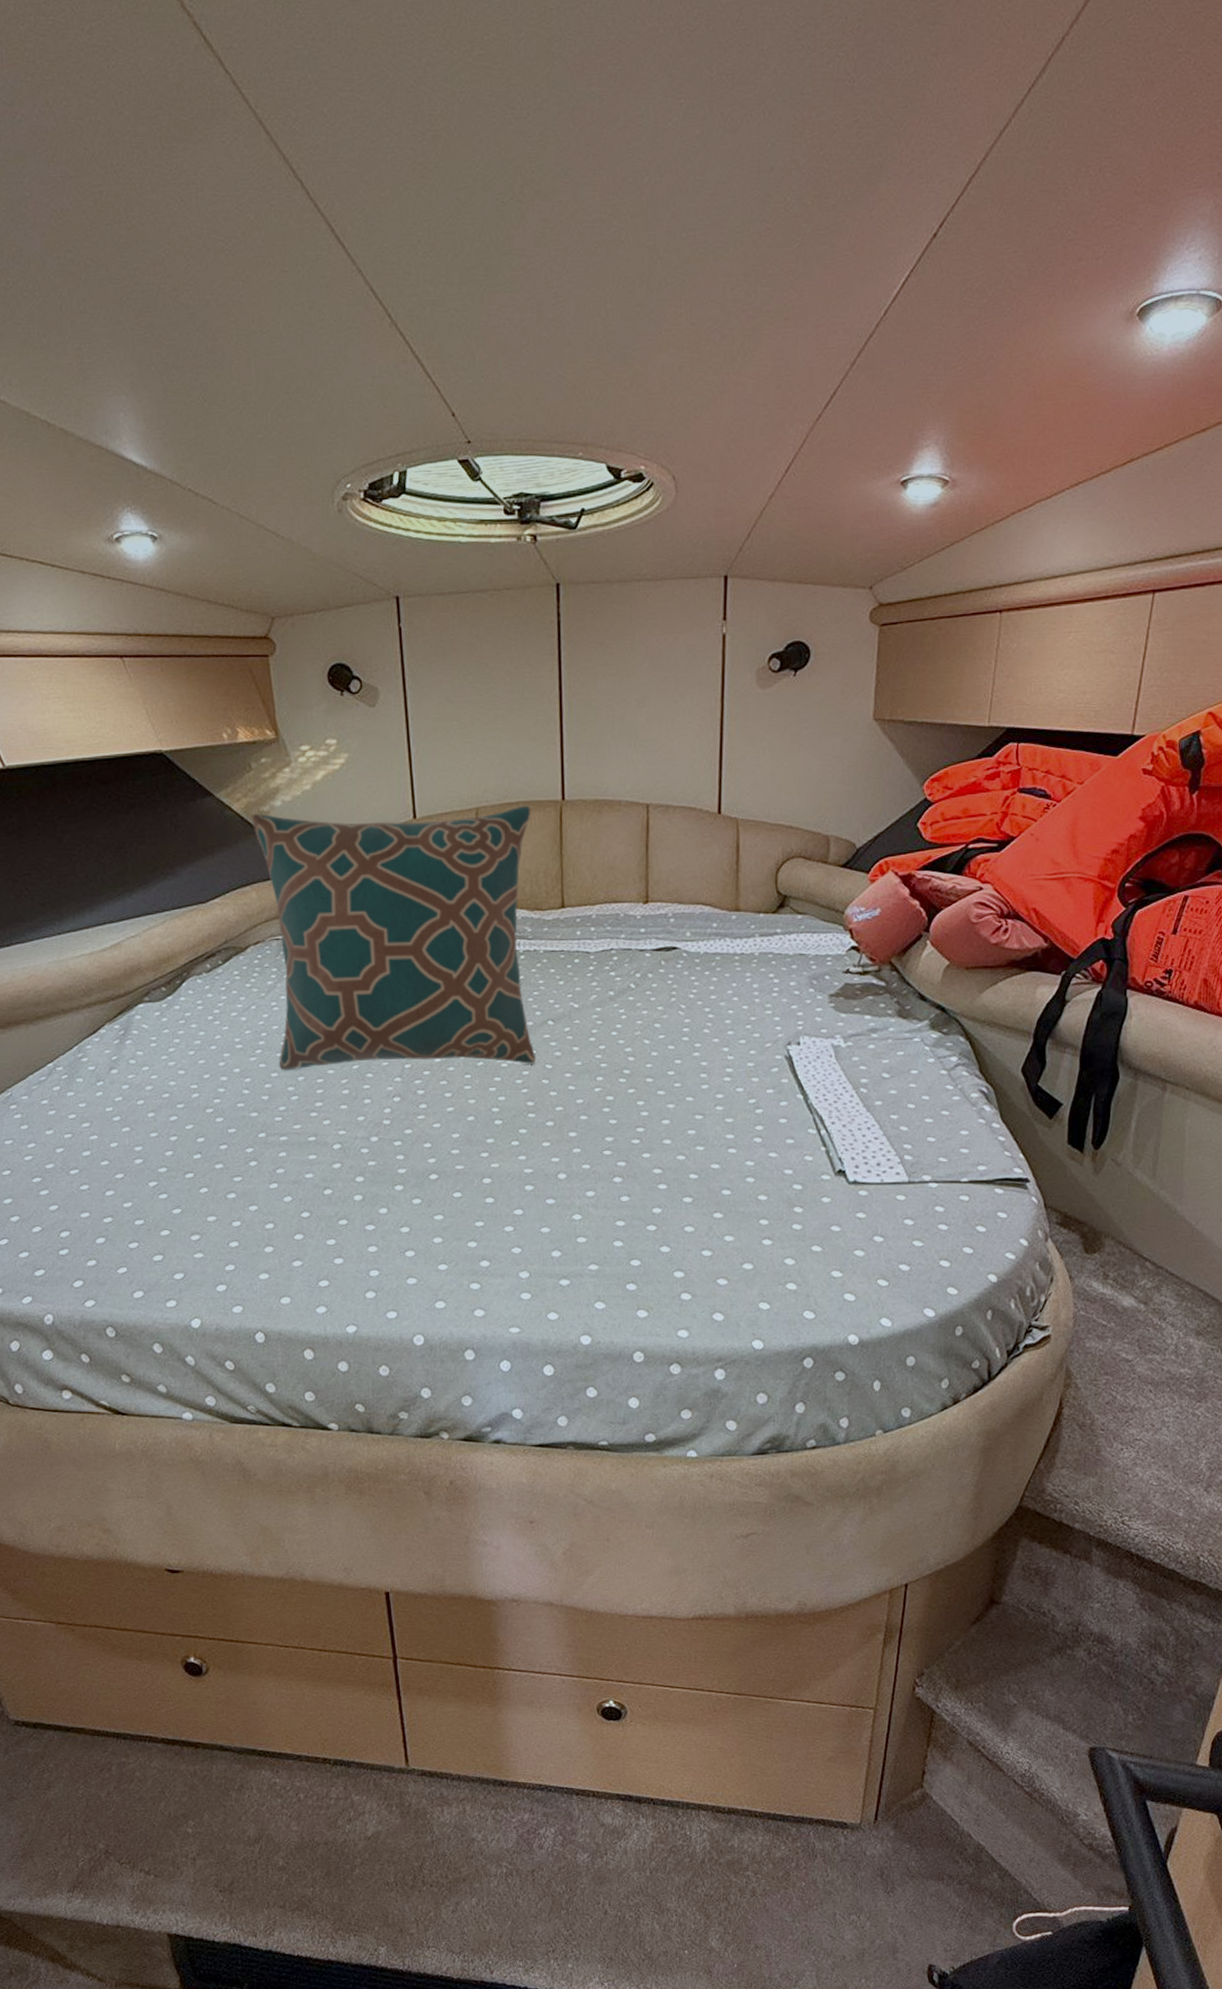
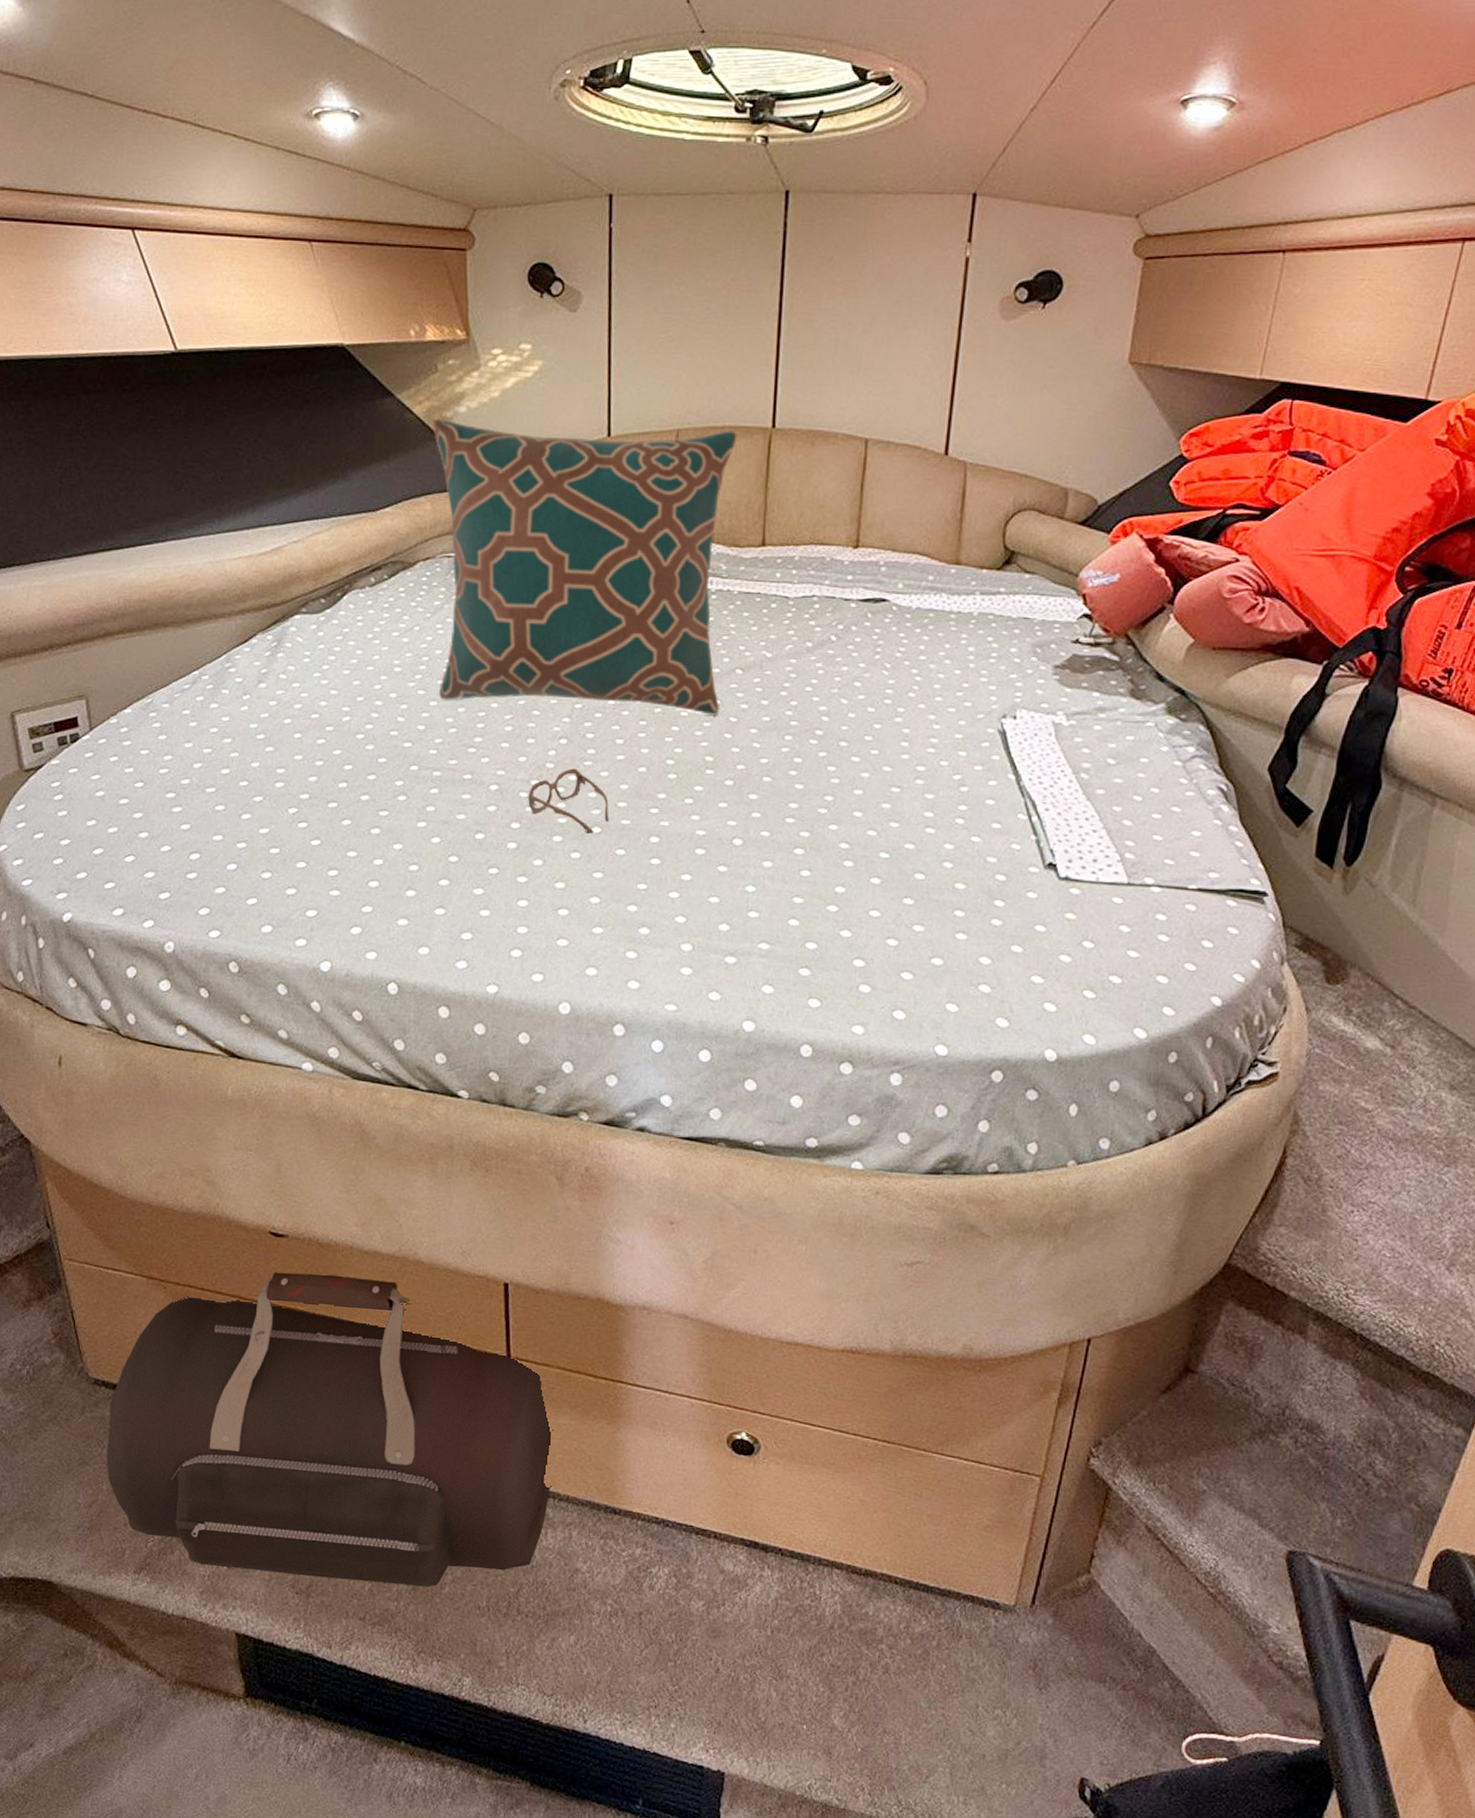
duffel bag: none [30,1601,443,1876] -> present [106,1272,554,1587]
eyeglasses: none [369,1123,445,1182] -> present [528,768,609,835]

